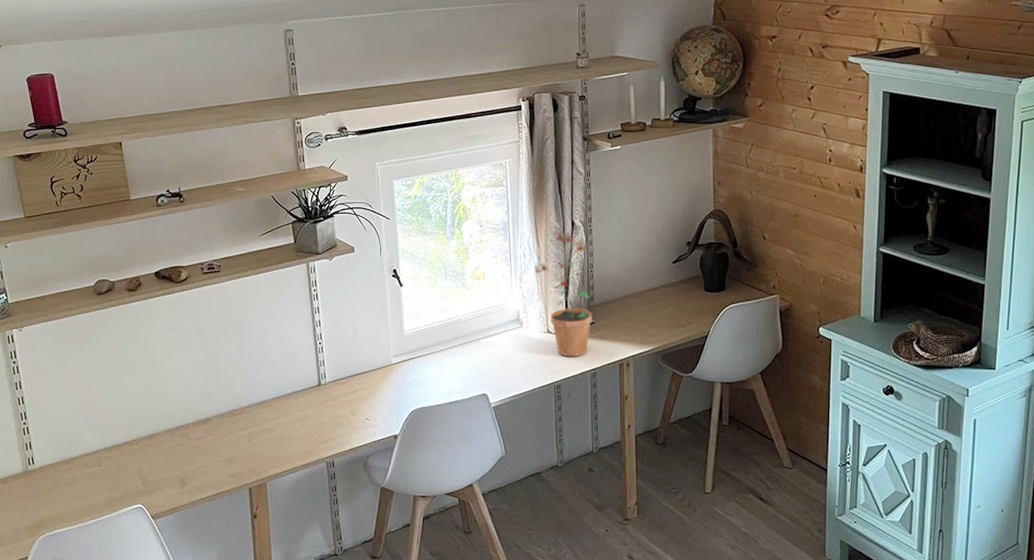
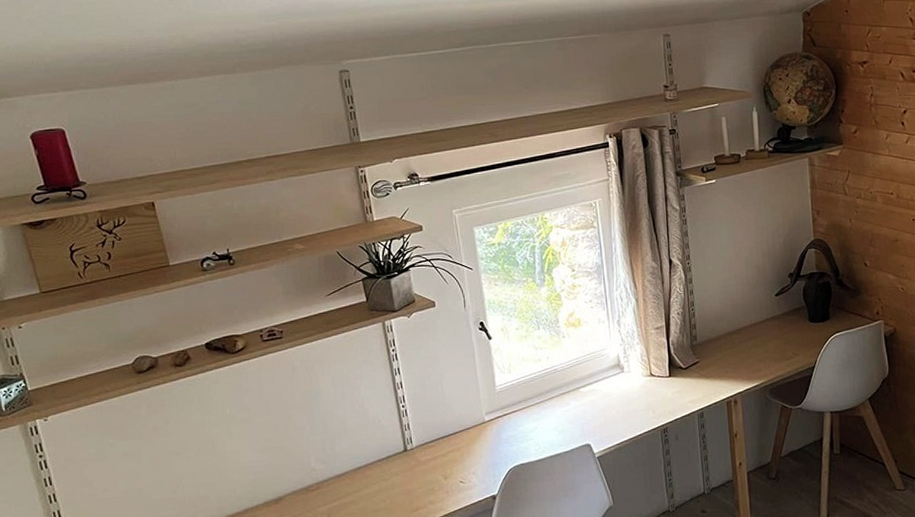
potted plant: present [534,231,592,357] -> none [632,270,696,399]

